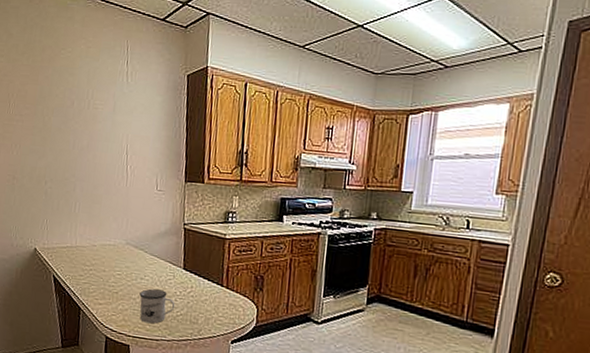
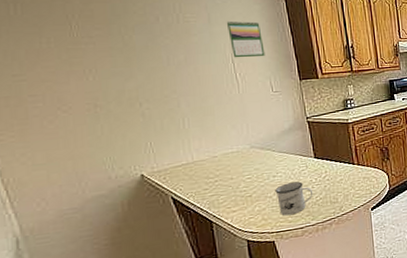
calendar: none [128,111,158,151] -> present [226,20,265,58]

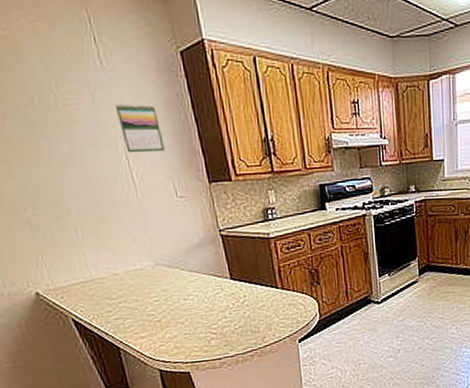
mug: present [275,181,313,216] -> none [187,306,231,345]

